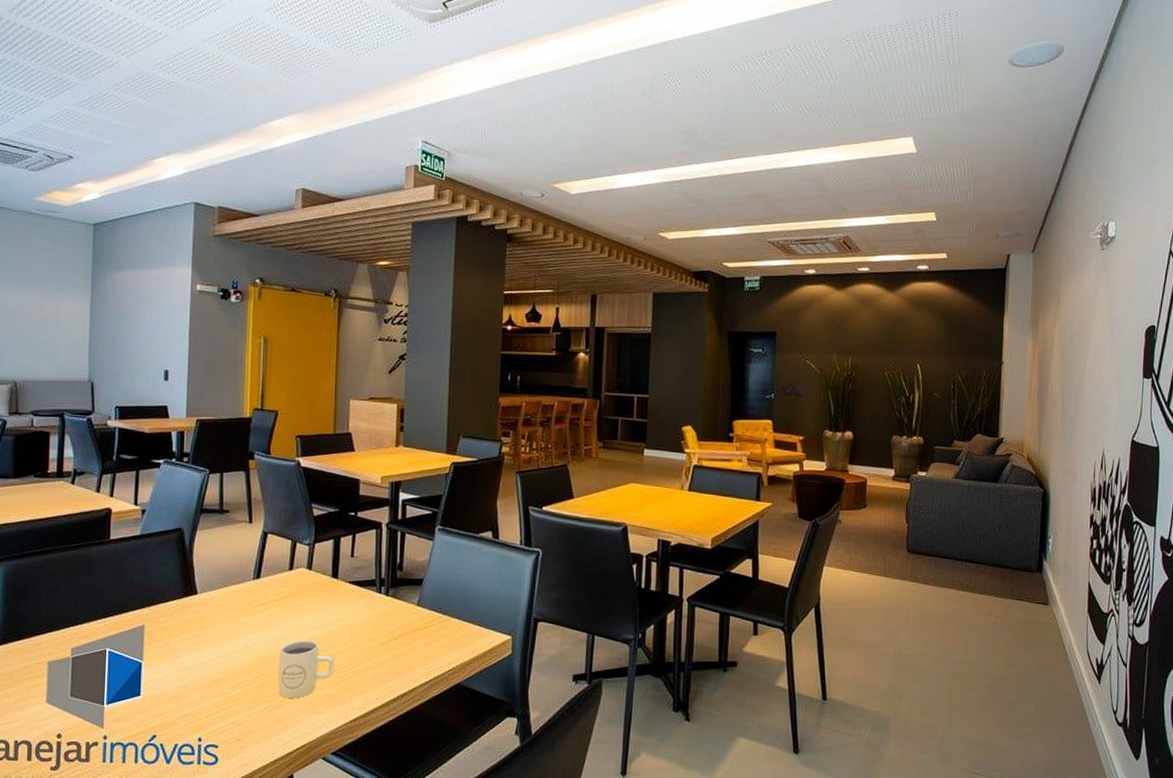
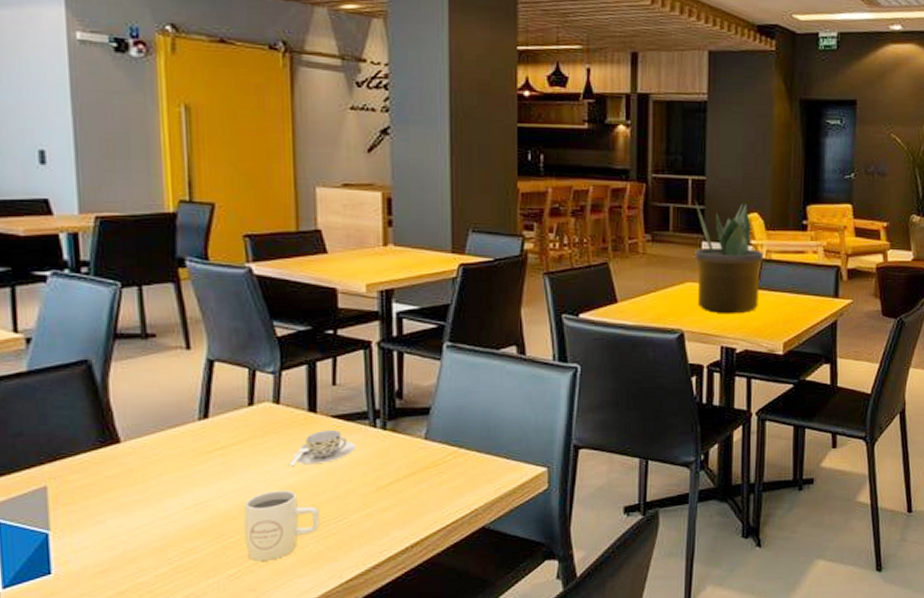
teacup: none [314,593,365,622] -> present [288,429,356,467]
planter: none [638,415,696,512] -> present [694,201,764,314]

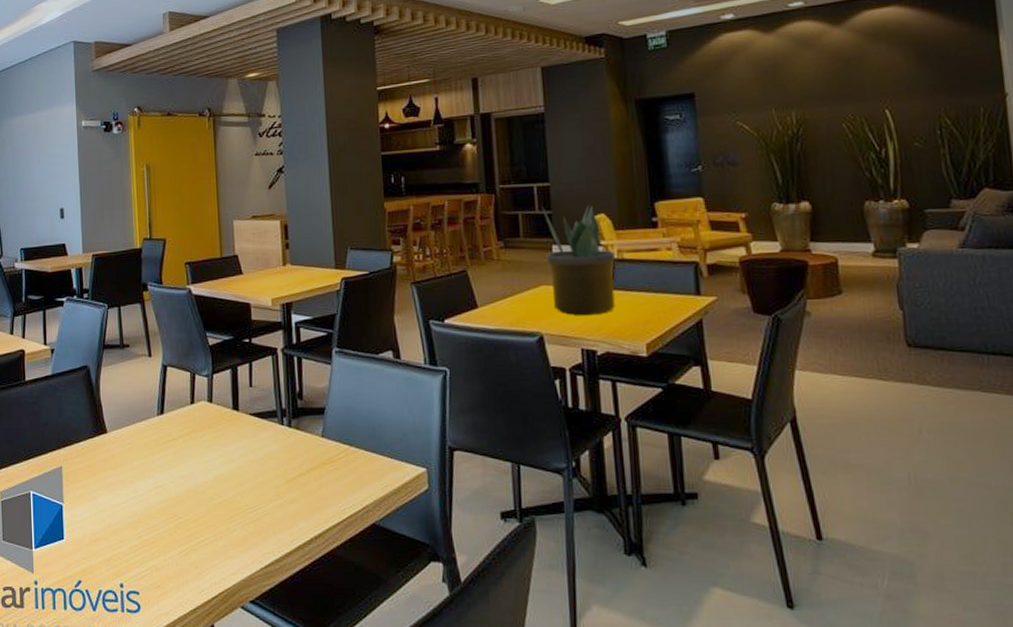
mug: present [243,490,321,561] -> none [189,479,245,541]
teacup: present [288,429,356,467] -> none [219,426,269,458]

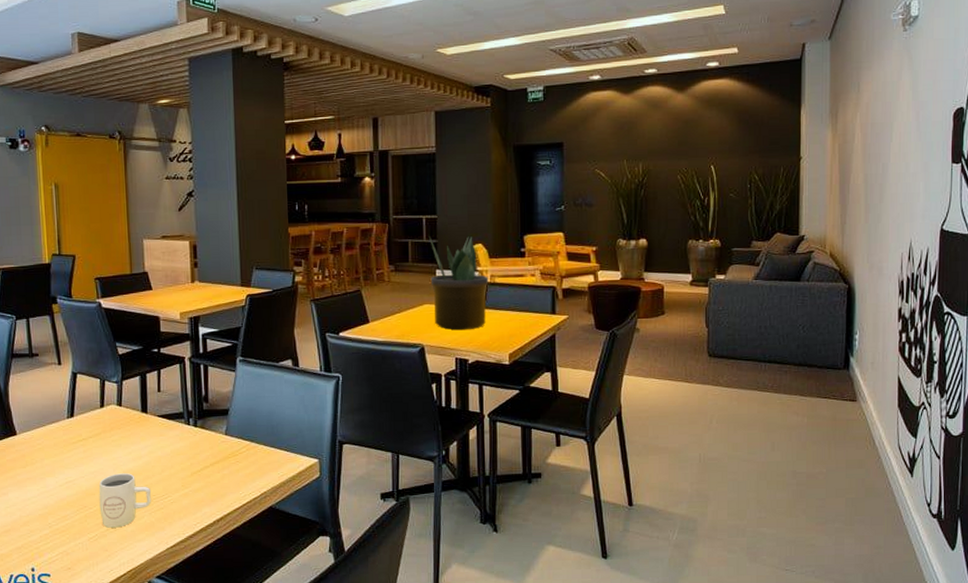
mug: none [189,479,245,541] -> present [98,473,152,528]

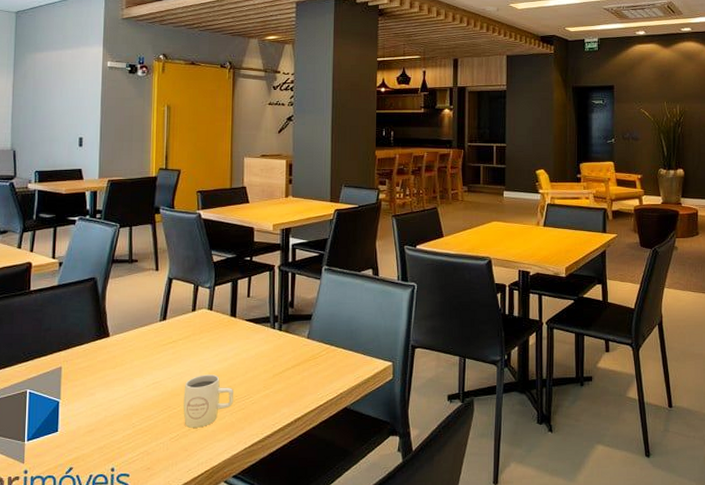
planter: present [429,236,489,330] -> none [498,162,549,246]

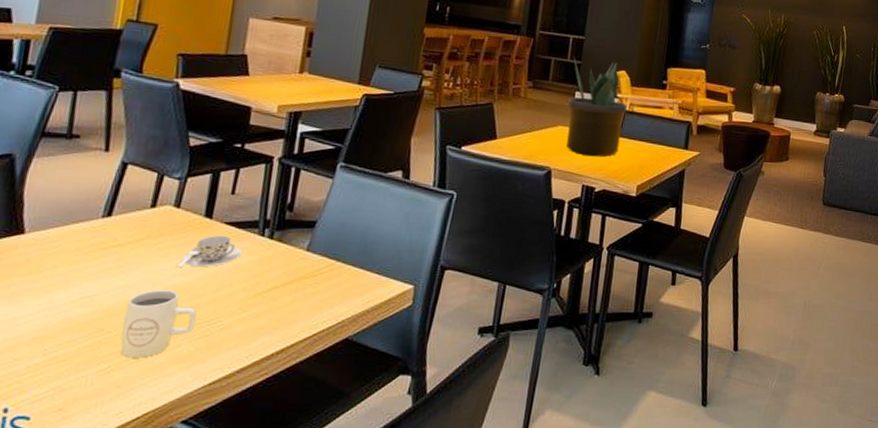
teacup: none [215,329,261,357] -> present [176,235,243,268]
planter: none [498,162,549,246] -> present [566,57,628,157]

